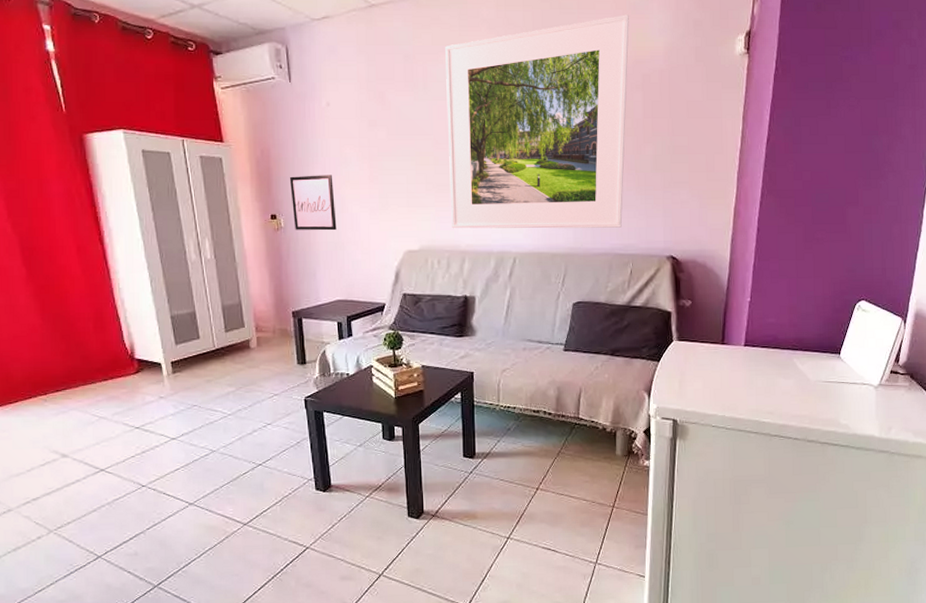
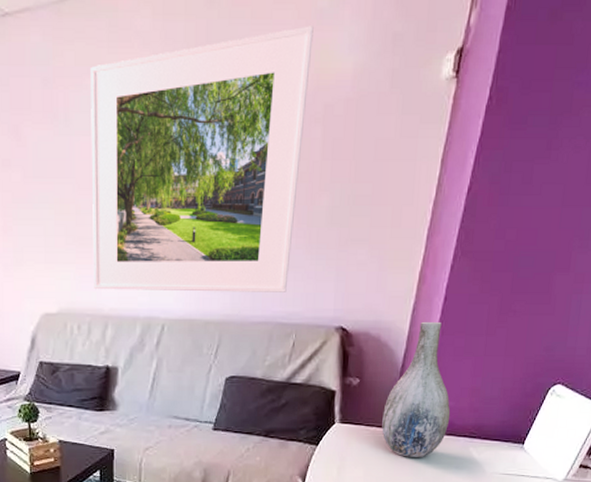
vase: none [714,249,774,370] -> present [382,321,451,457]

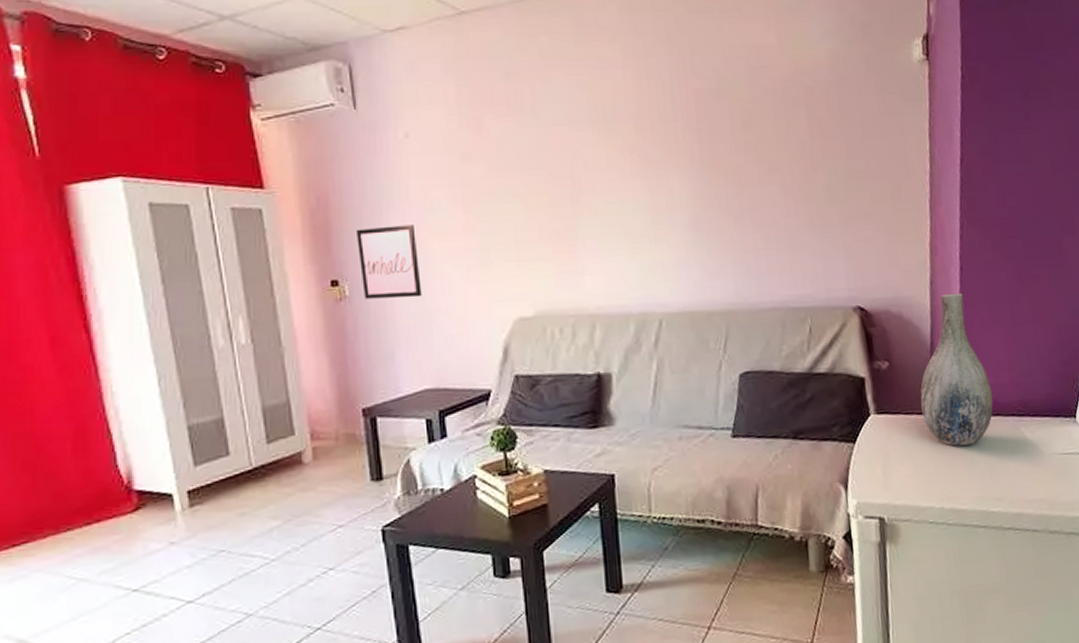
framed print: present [91,26,314,292] -> none [557,18,794,287]

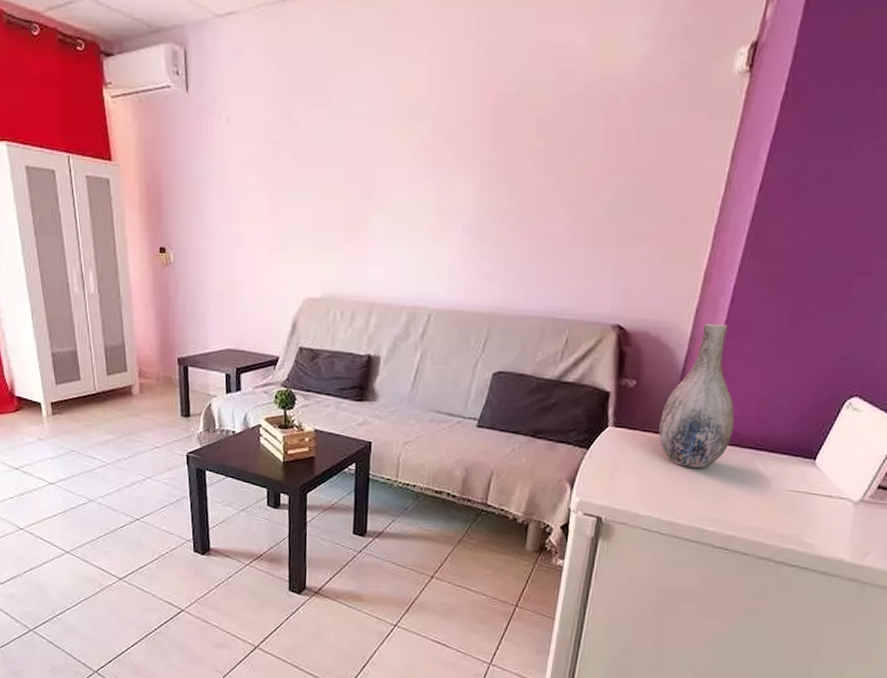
wall art: present [355,225,422,299] -> none [181,204,231,270]

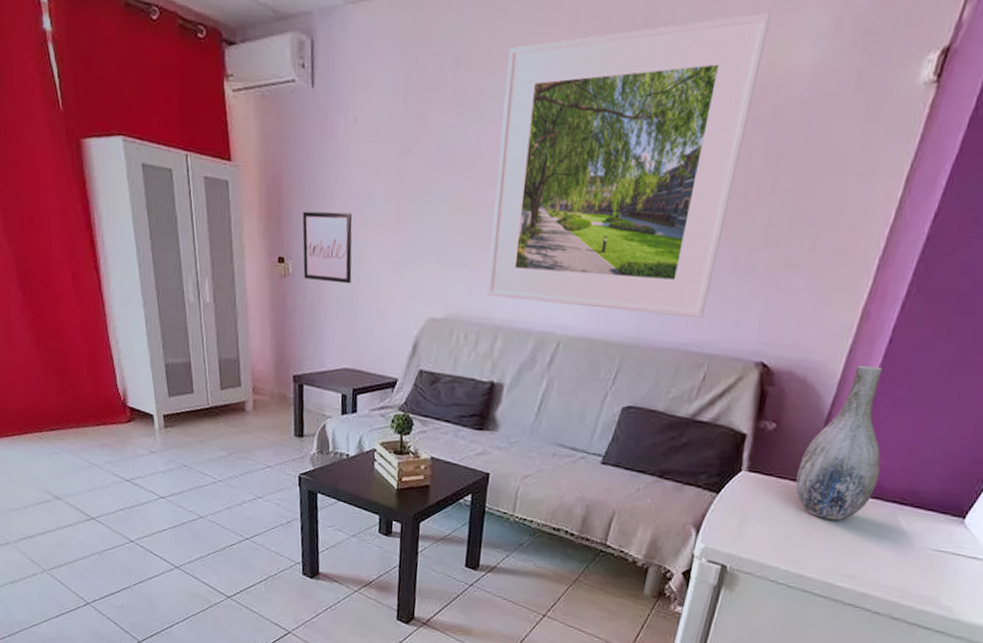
wall art: none [181,204,231,270] -> present [302,211,352,284]
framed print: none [360,16,600,287] -> present [487,12,771,318]

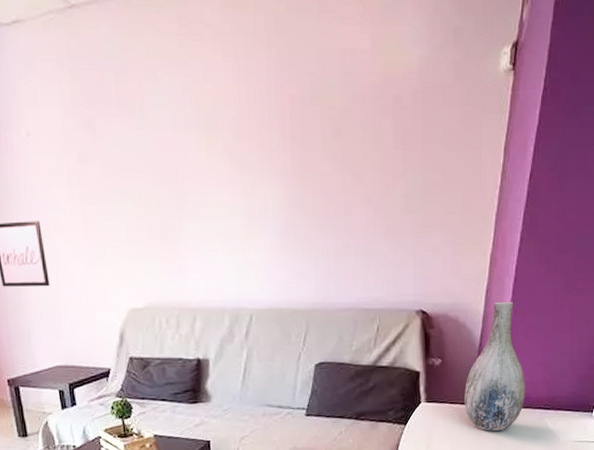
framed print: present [487,12,771,318] -> none [163,20,379,283]

